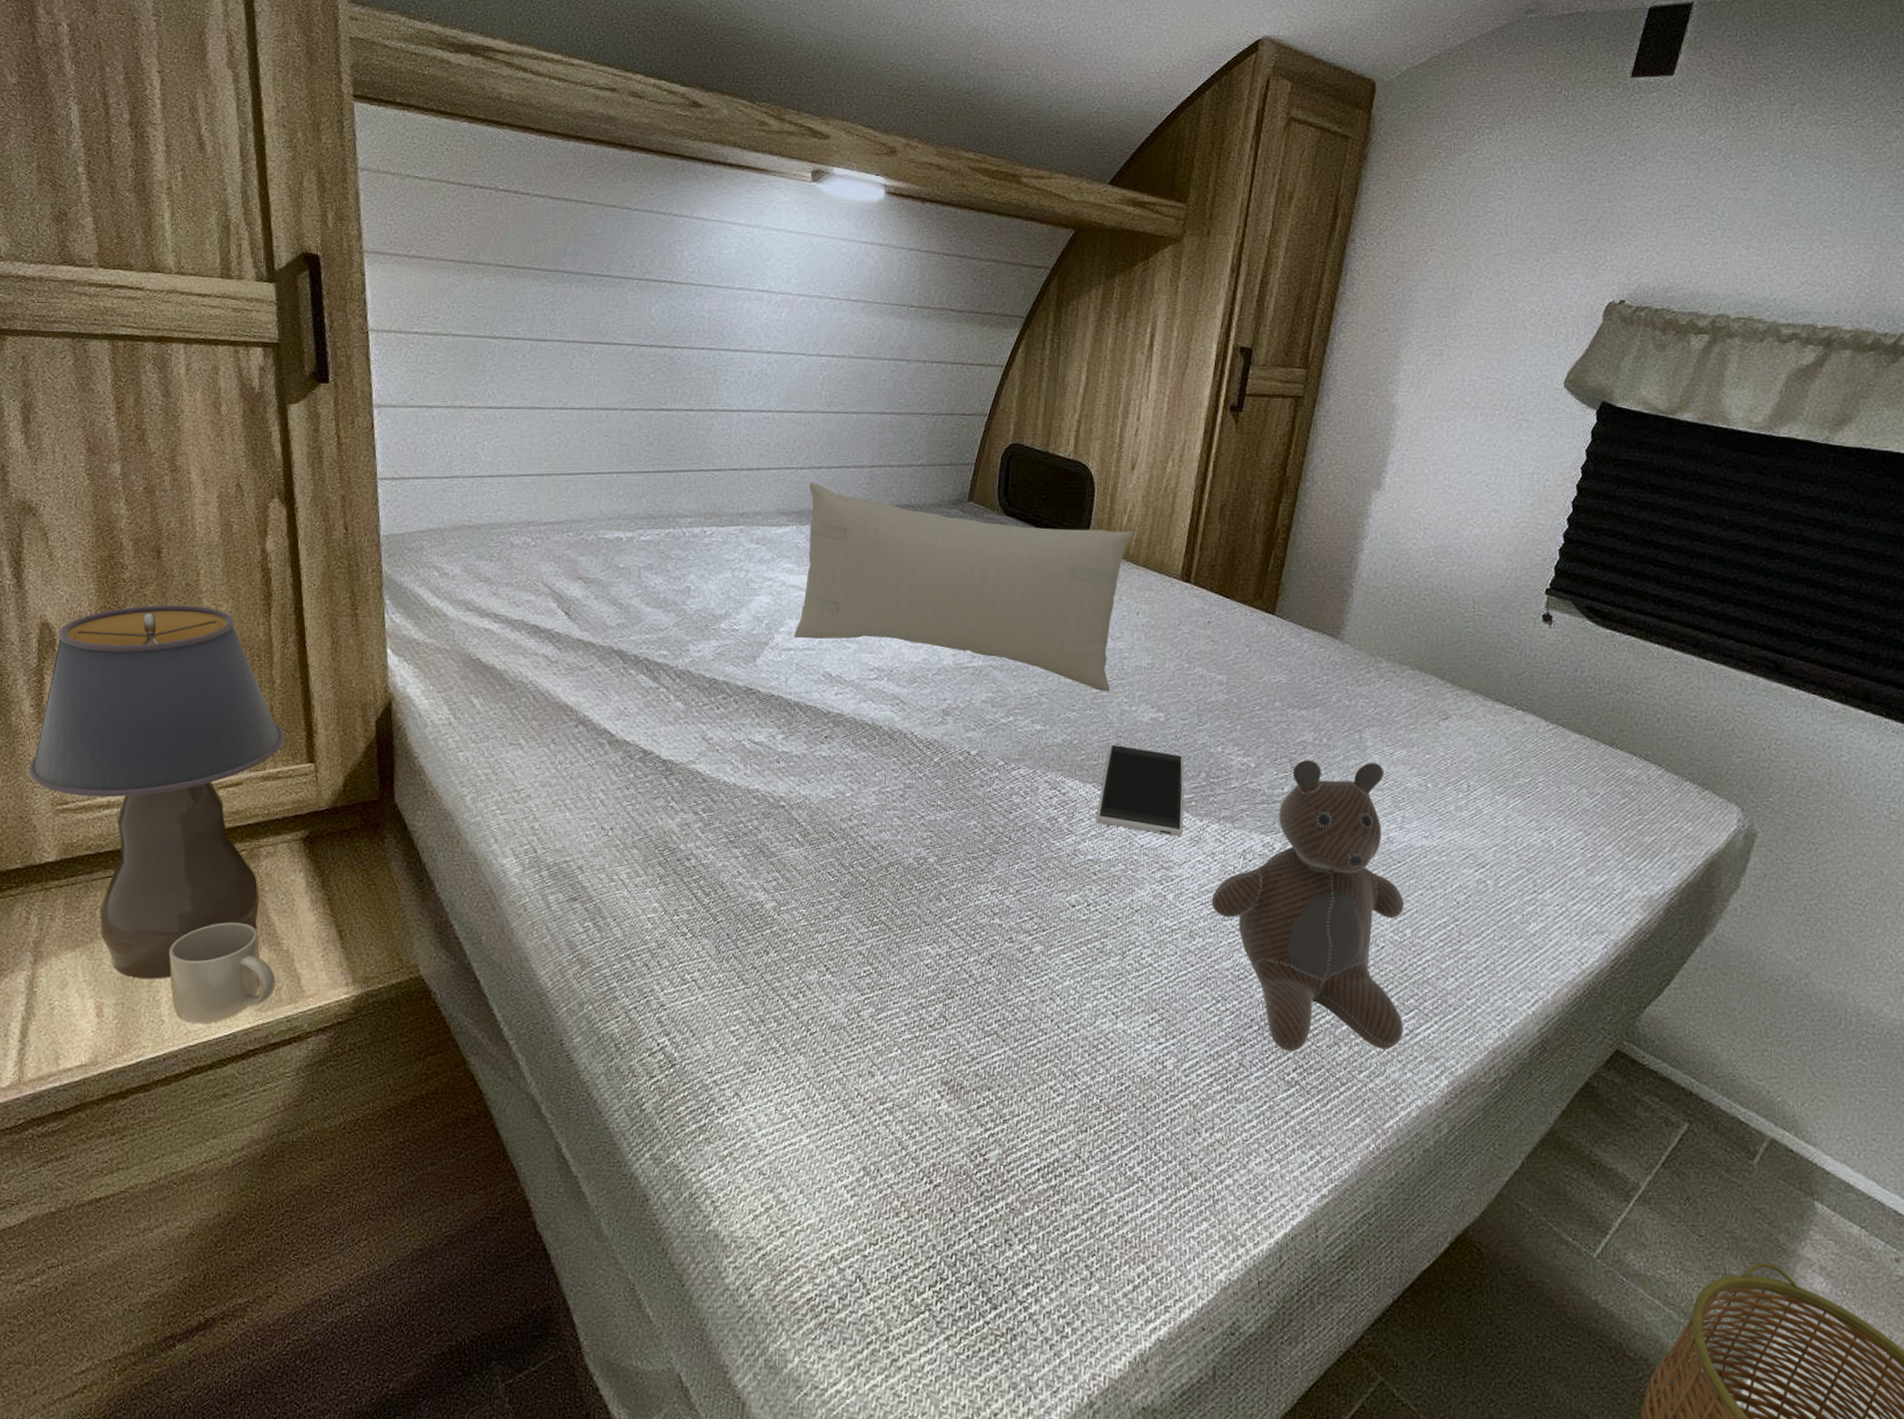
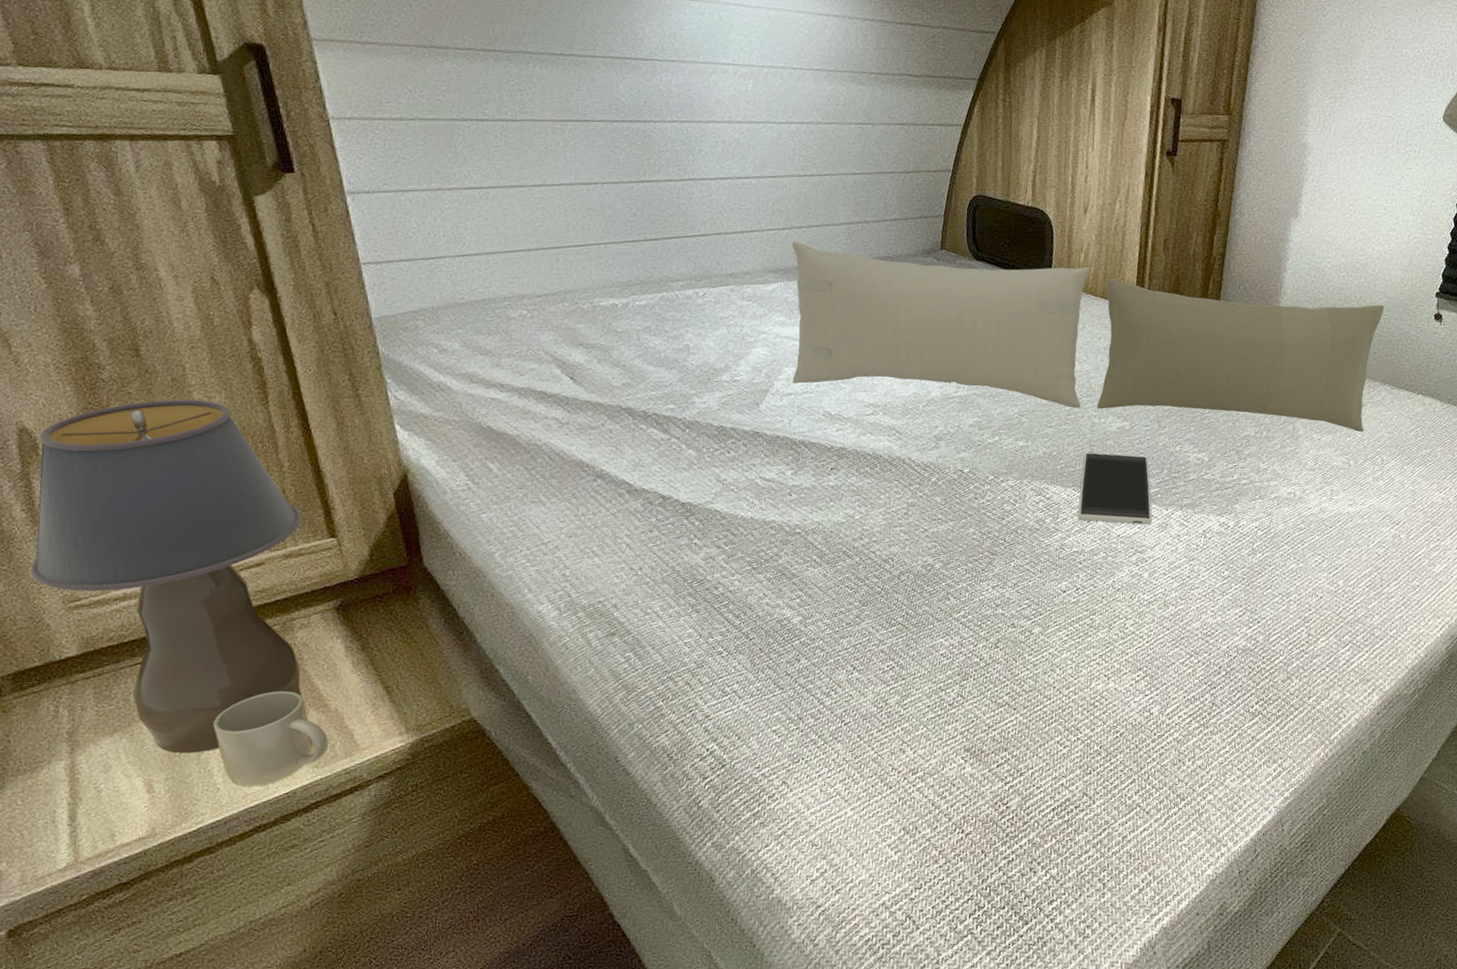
pillow: none [1128,545,1481,748] -> present [1097,278,1385,432]
stuffed animal: present [1211,760,1404,1052] -> none [1180,448,1342,689]

